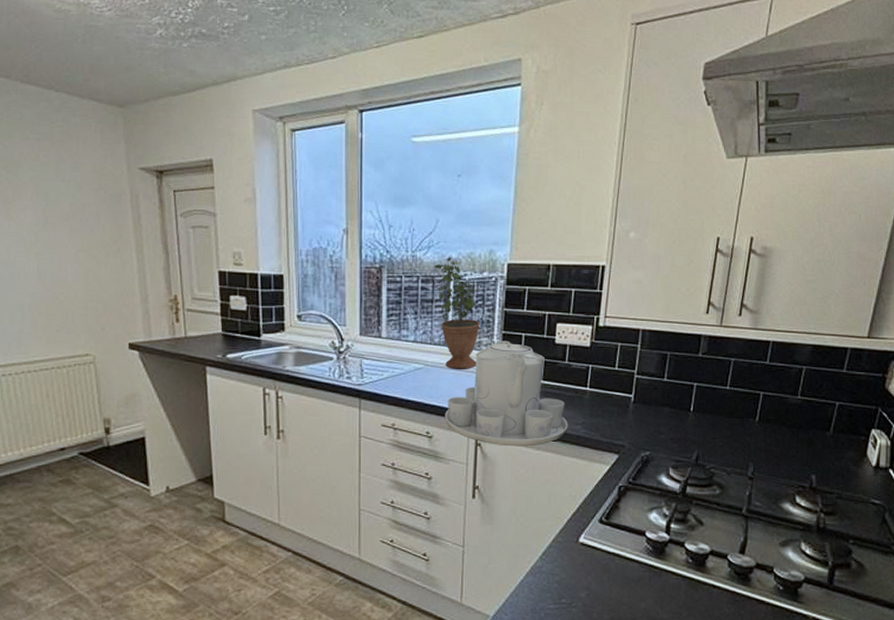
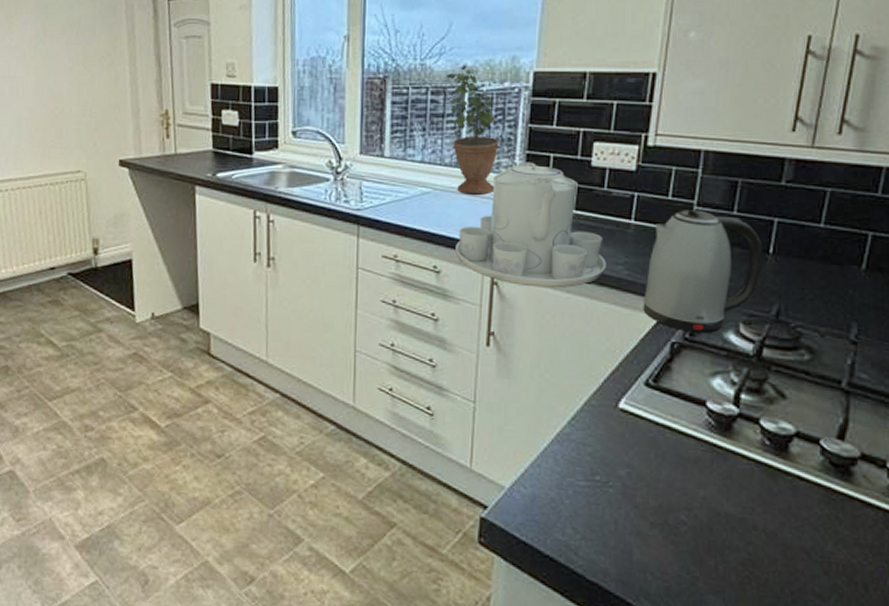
kettle: none [597,378,686,477] -> present [643,210,763,333]

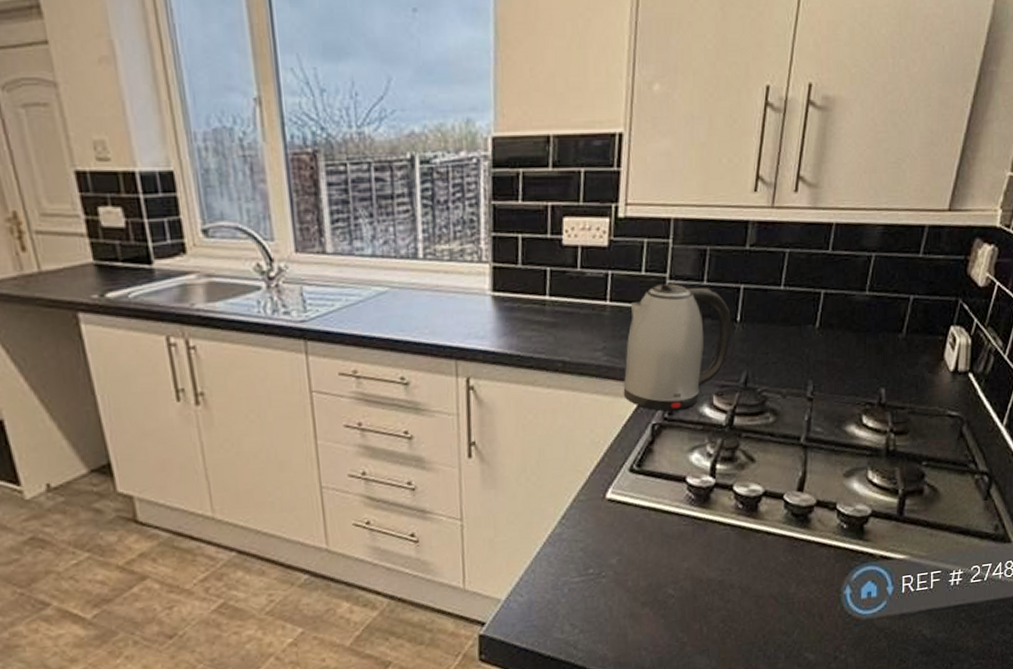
potted plant: present [446,64,499,196] -> none [390,130,461,291]
tea set: present [456,162,607,288] -> none [423,245,585,387]

